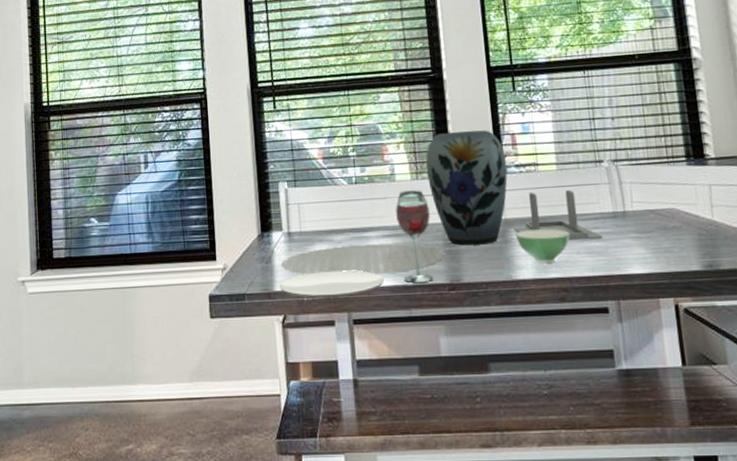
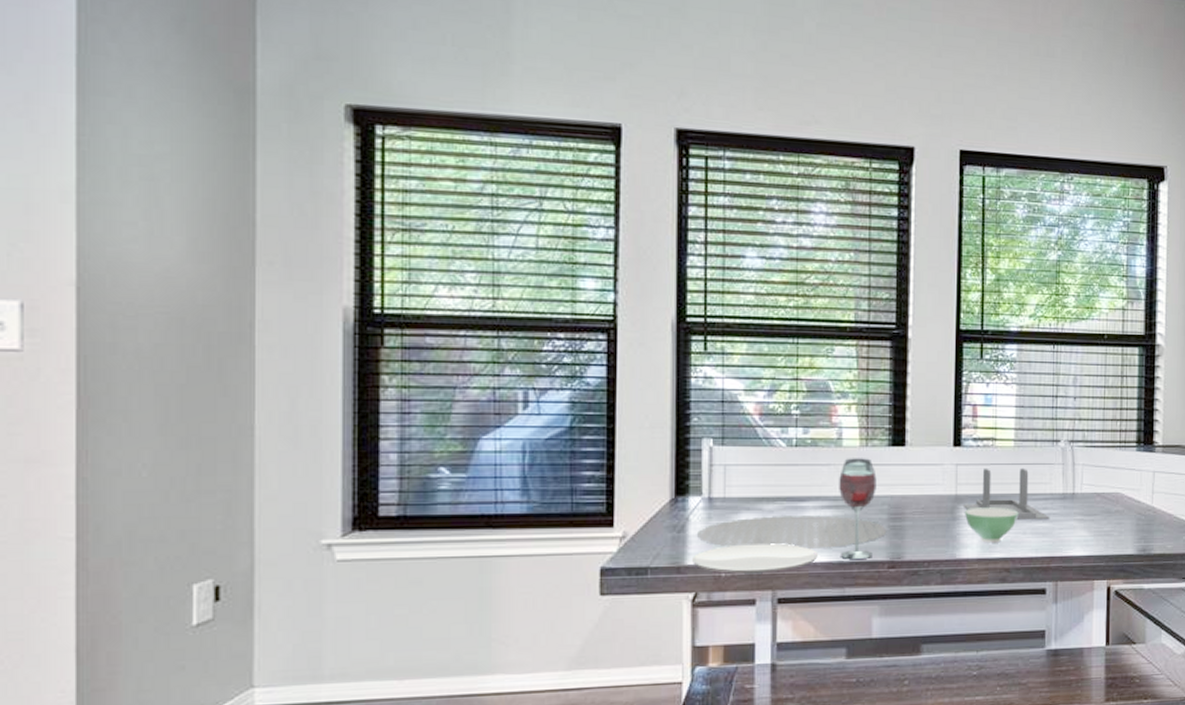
vase: present [426,130,508,246] -> none [878,397,965,521]

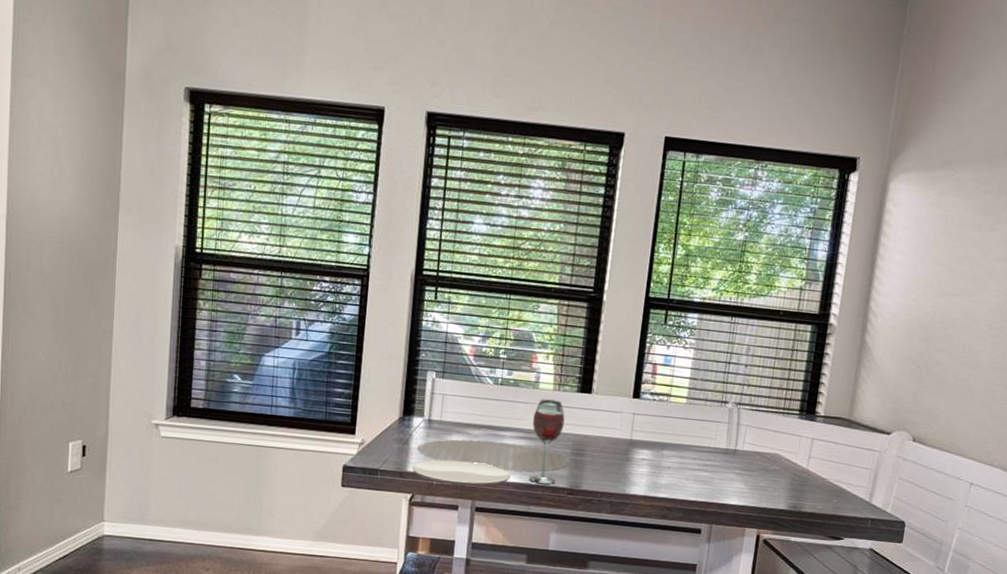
napkin holder: present [962,468,1050,521] -> none [635,419,712,471]
bowl: present [964,507,1019,543] -> none [636,452,684,485]

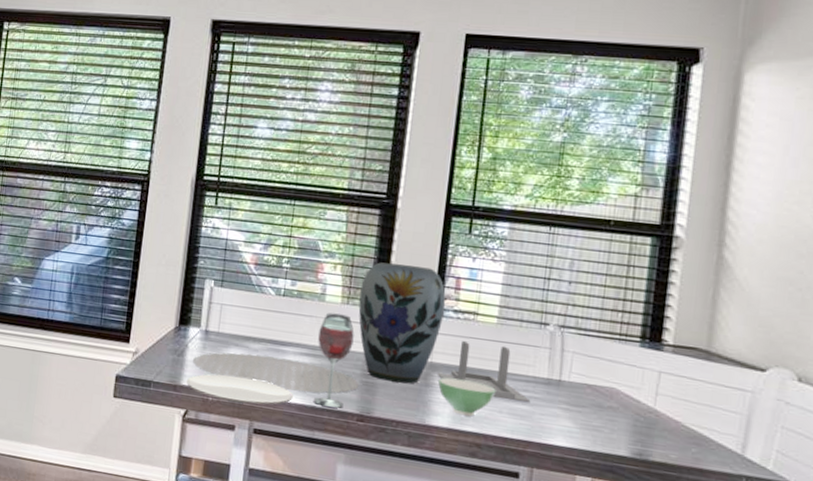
vase: none [568,351,644,459] -> present [358,262,446,384]
napkin holder: none [635,419,712,471] -> present [437,340,531,403]
bowl: none [636,452,684,485] -> present [437,377,496,417]

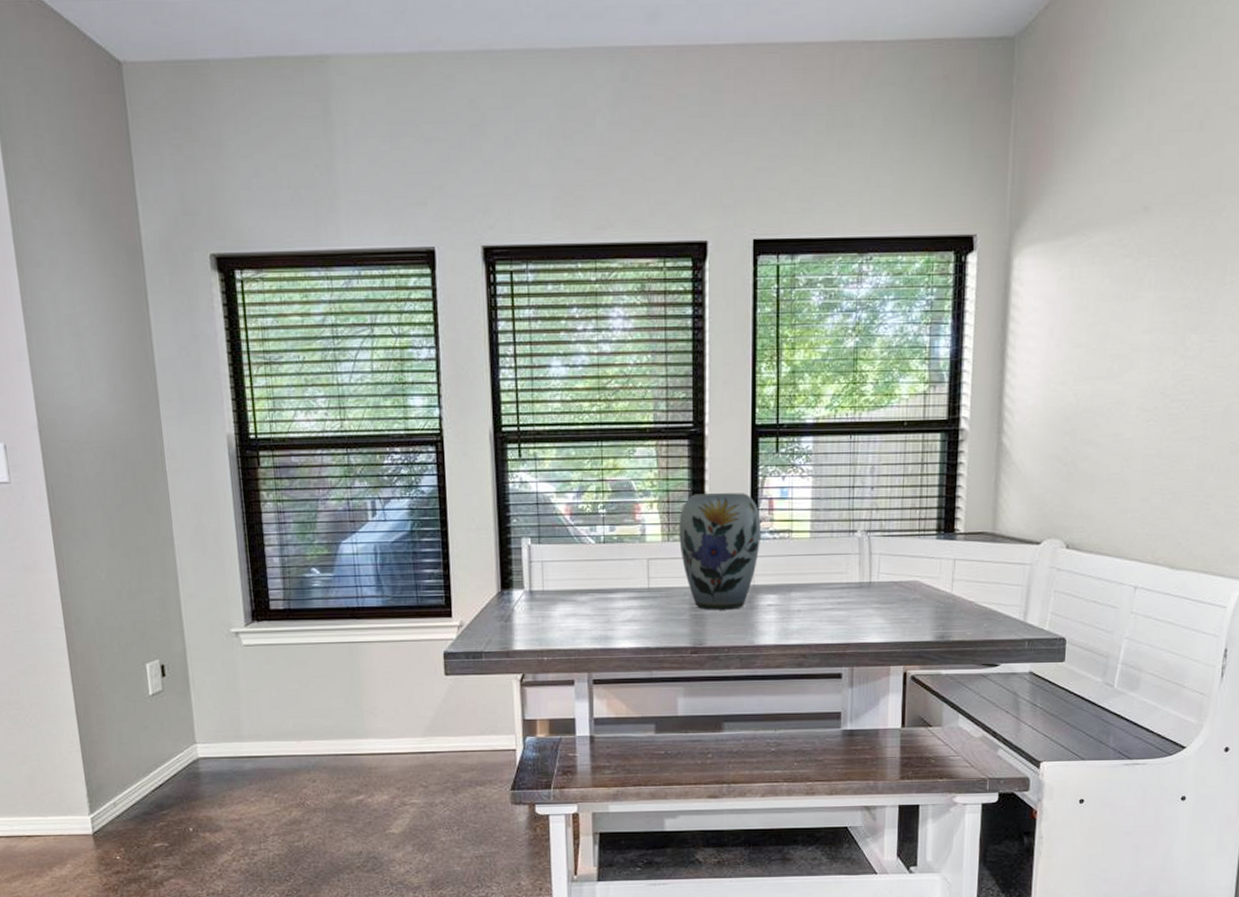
plate: present [186,374,293,405] -> none [517,631,627,657]
place mat: present [192,352,359,394] -> none [520,605,689,637]
wineglass: present [314,312,354,408] -> none [644,552,678,645]
napkin holder: present [437,340,531,403] -> none [760,558,846,609]
bowl: present [437,377,496,417] -> none [761,597,815,631]

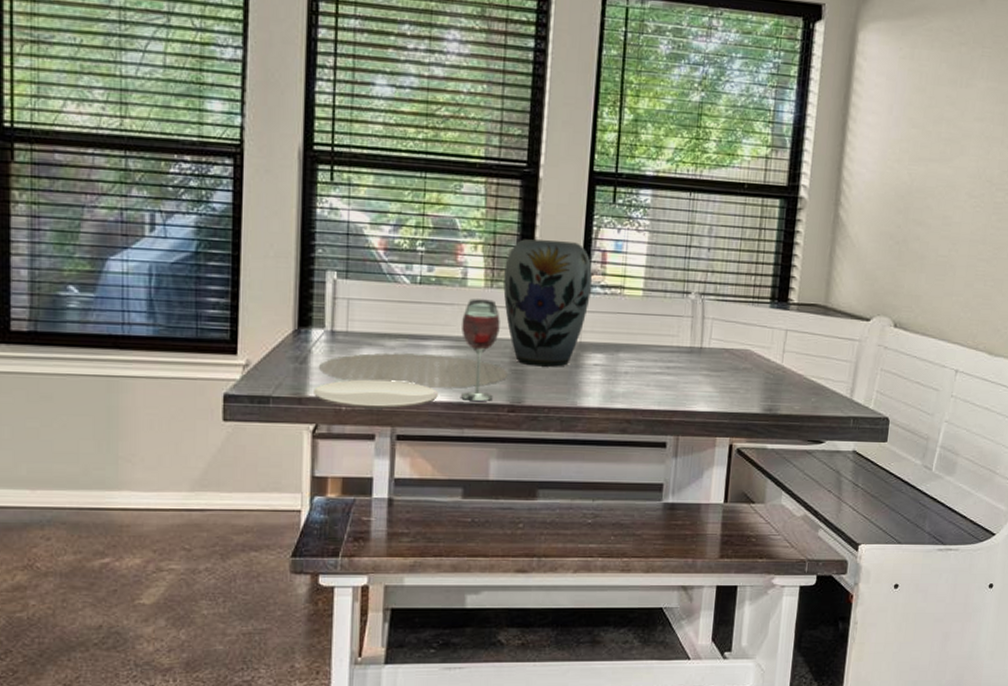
plate: none [517,631,627,657] -> present [312,379,438,409]
place mat: none [520,605,689,637] -> present [318,352,509,389]
wineglass: none [644,552,678,645] -> present [461,298,500,401]

